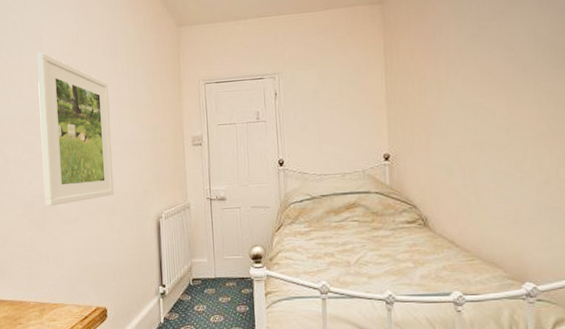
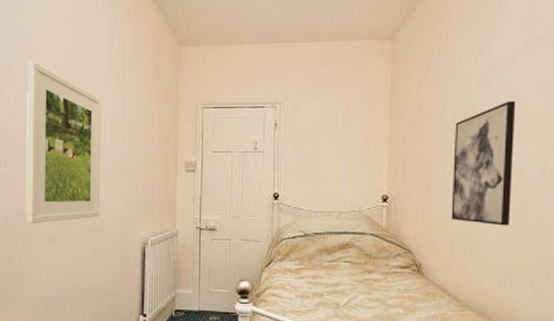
wall art: none [449,53,511,176] -> present [451,101,516,226]

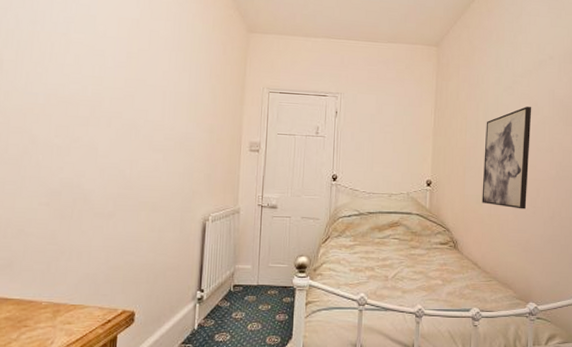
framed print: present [26,61,101,224] -> none [75,31,166,198]

